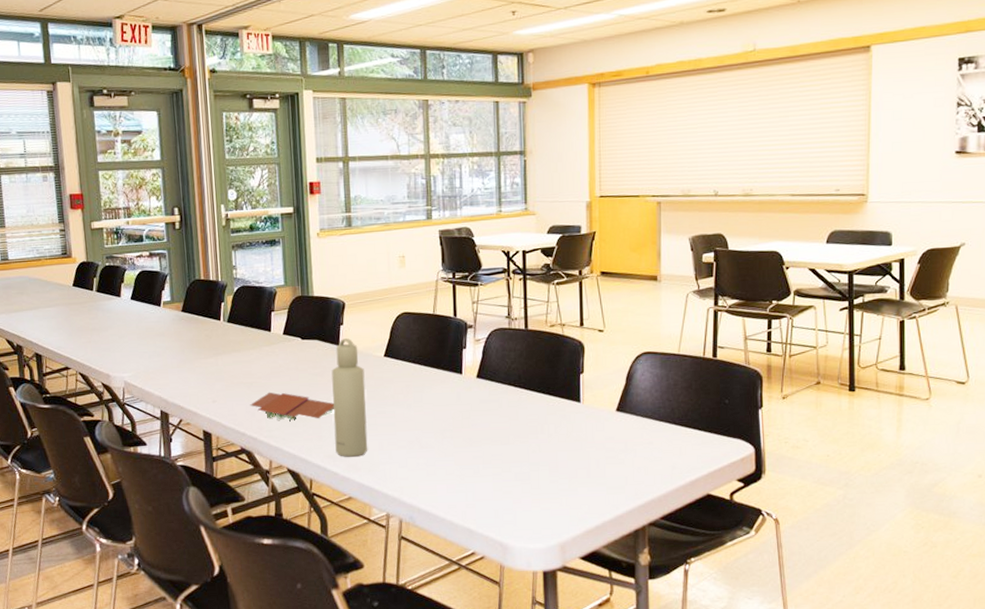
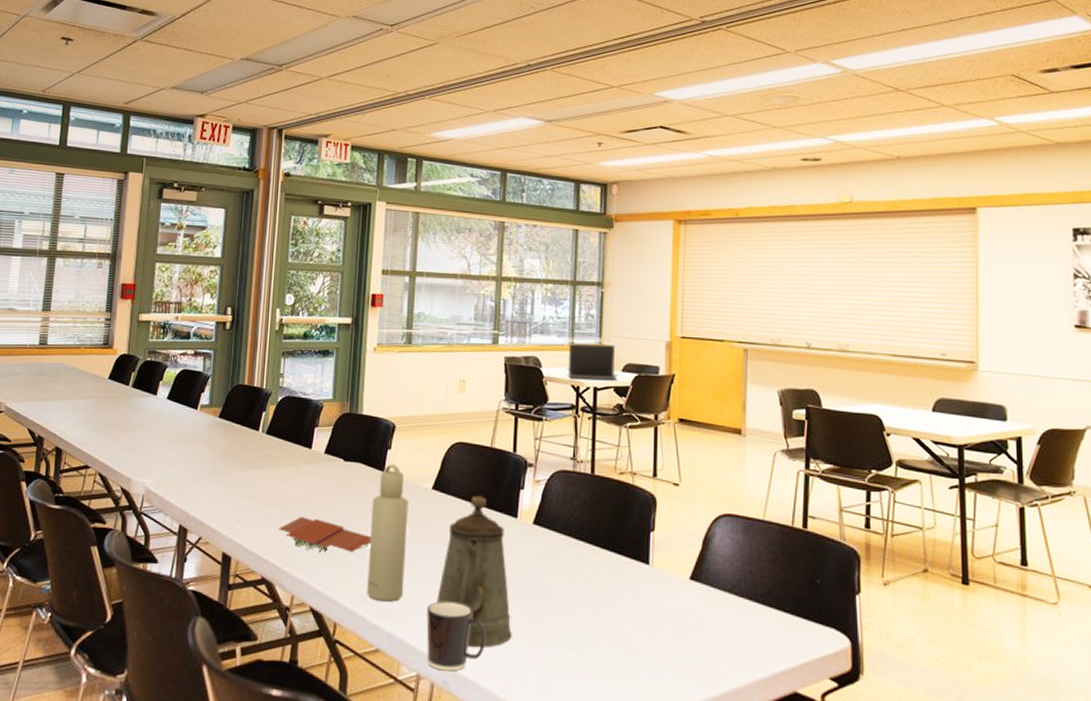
mug: none [390,451,444,509] -> present [426,601,486,672]
coffee pot: none [397,358,465,487] -> present [436,495,512,648]
laptop computer: none [498,210,543,244] -> present [567,344,617,381]

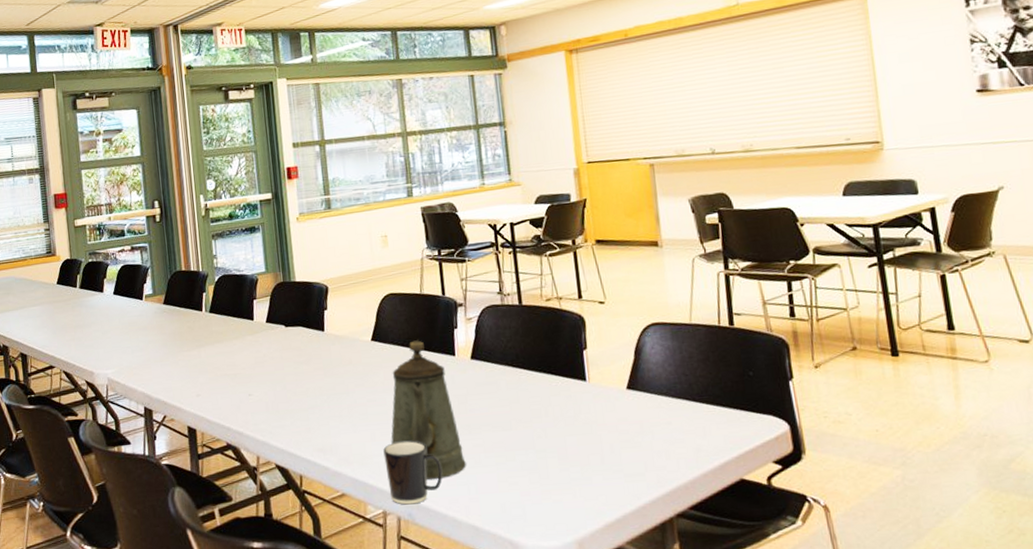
papers: present [278,516,372,553] -> none [234,383,323,414]
bottle: present [367,464,409,602] -> none [317,323,360,450]
laptop computer: present [567,344,617,381] -> none [481,180,531,218]

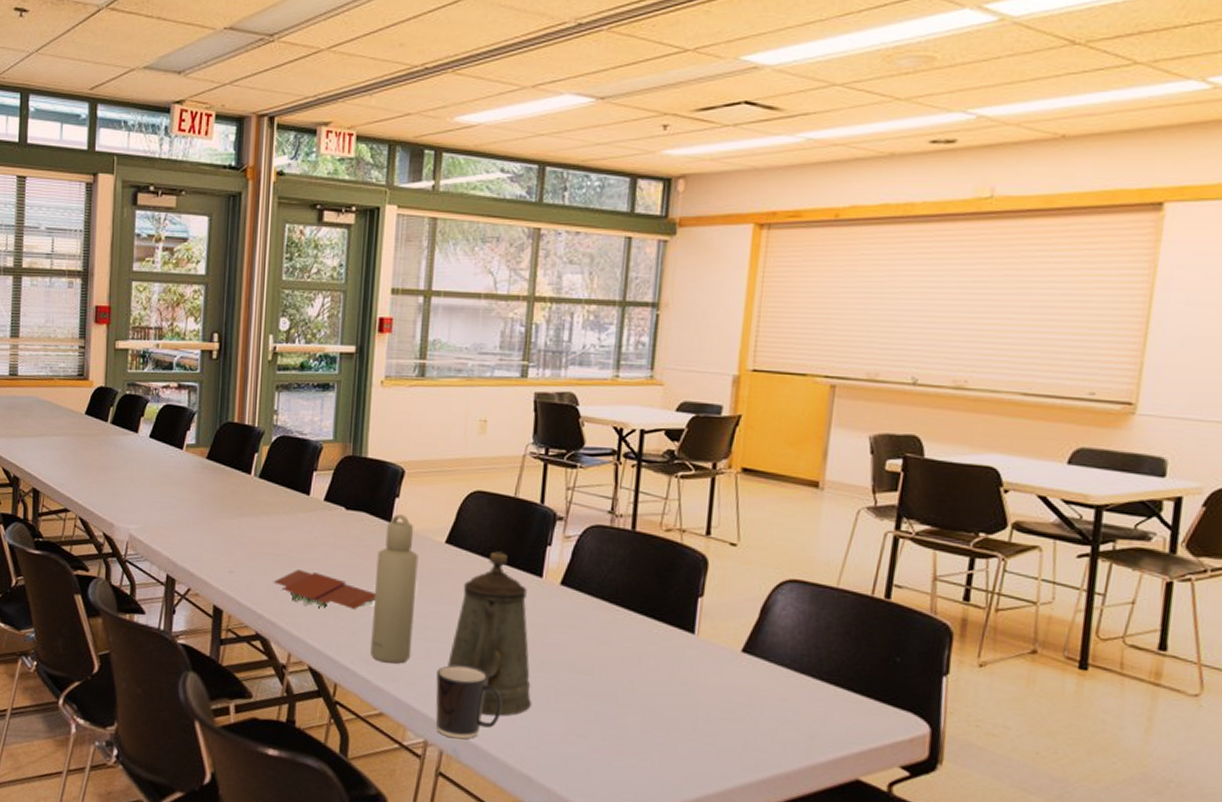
papers: none [234,383,323,414] -> present [273,568,377,609]
bottle: none [317,323,360,450] -> present [370,514,419,664]

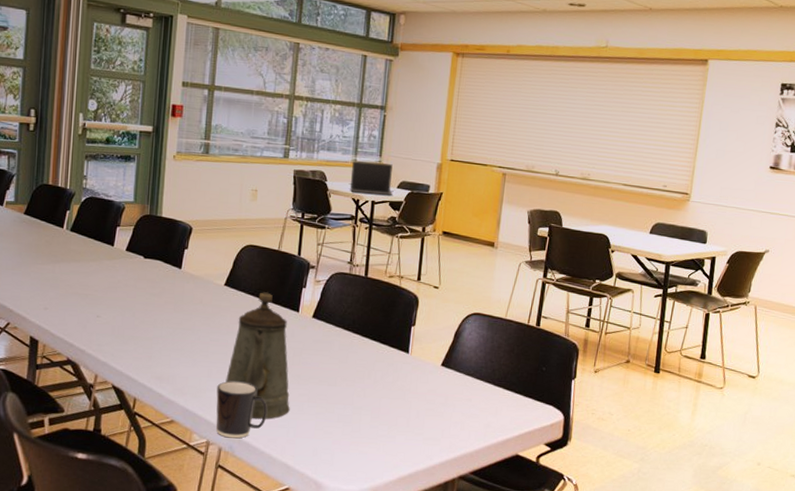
papers: present [273,568,377,609] -> none [82,306,169,338]
bottle: present [370,514,419,664] -> none [164,262,203,381]
laptop computer: none [609,377,669,422] -> present [349,161,393,196]

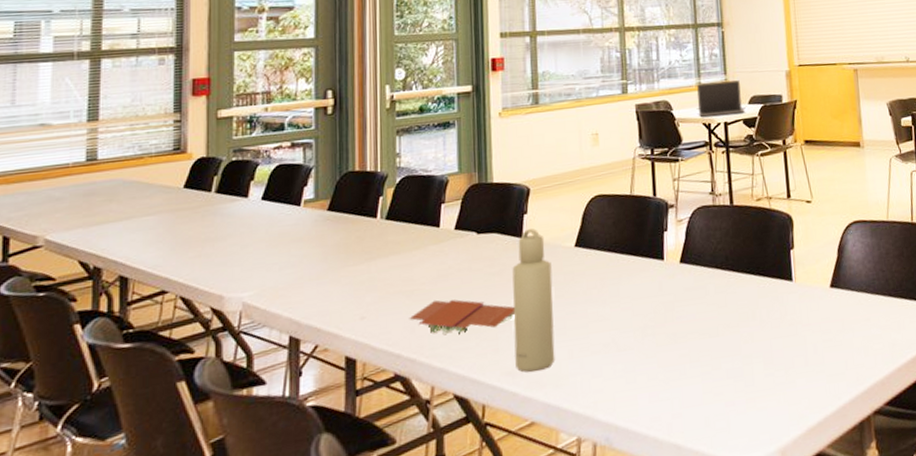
papers: none [82,306,169,338] -> present [409,299,516,335]
bottle: none [164,262,203,381] -> present [512,229,555,372]
mug: present [216,381,268,439] -> none [581,355,645,429]
coffee pot: present [225,292,290,420] -> none [590,244,670,398]

